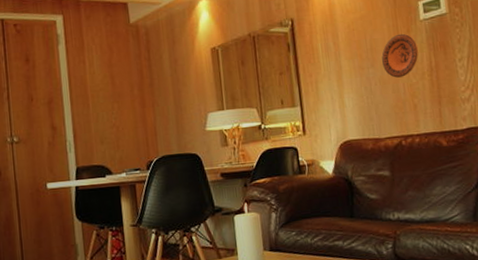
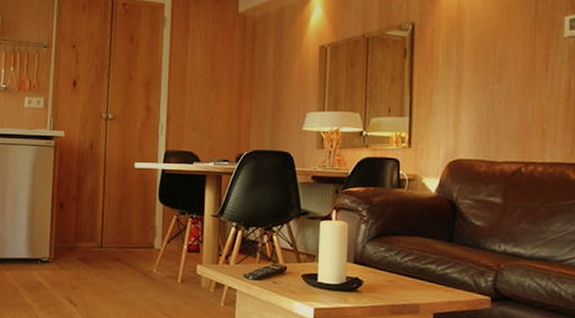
decorative plate: present [382,33,419,78] -> none [511,50,556,98]

